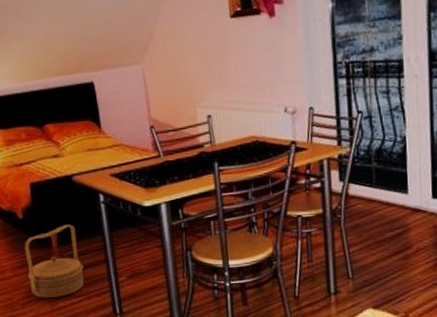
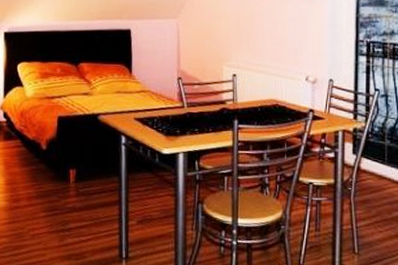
basket: present [24,224,84,298] -> none [41,161,97,233]

